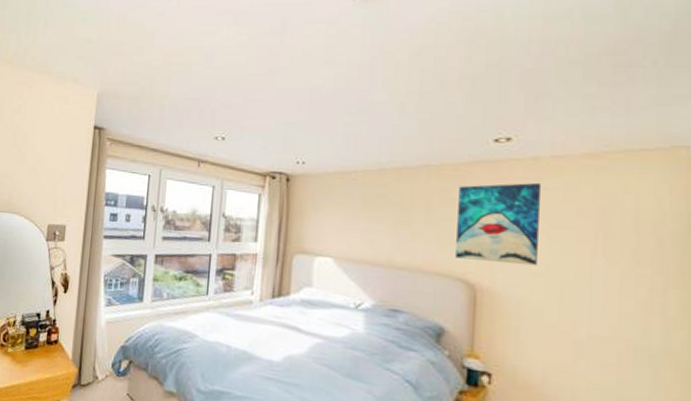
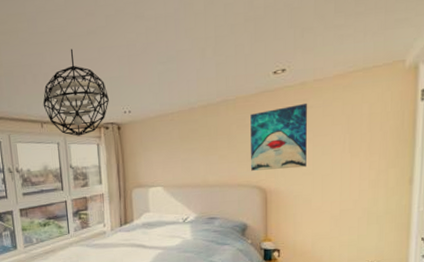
pendant light: none [204,87,281,182] -> present [43,48,109,137]

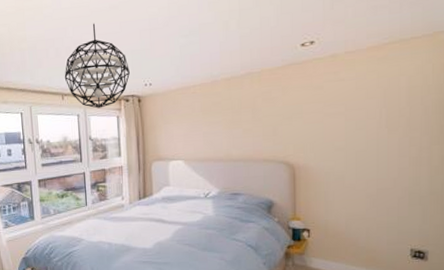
wall art: present [250,102,307,171] -> none [277,75,338,146]

